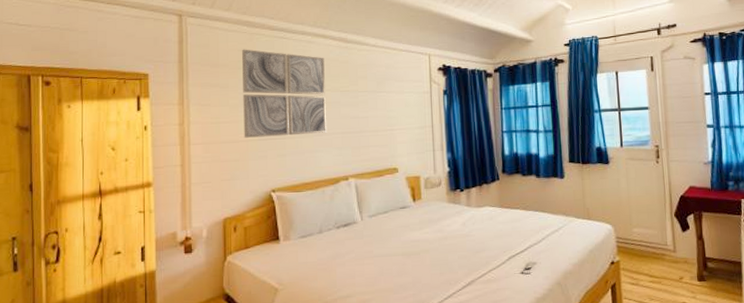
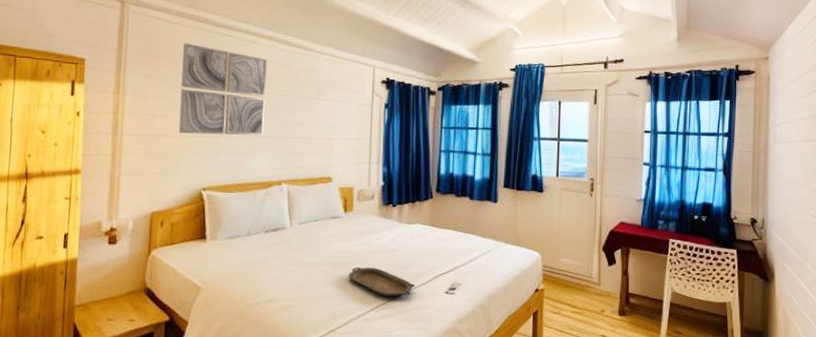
serving tray: none [423,254,491,283] -> present [349,266,416,298]

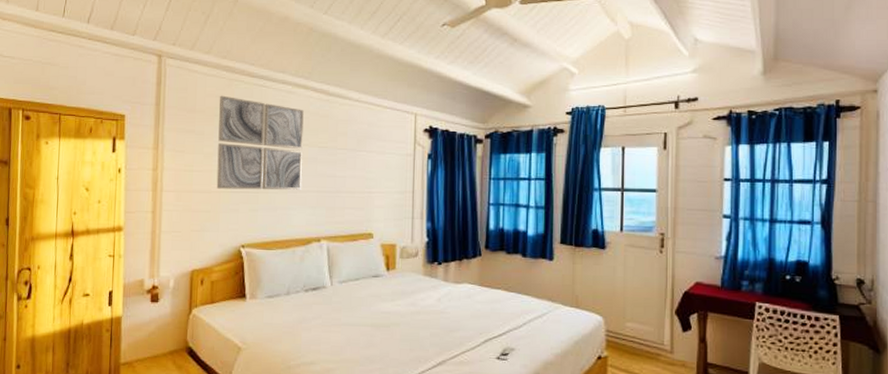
serving tray: present [349,266,416,298] -> none [392,328,464,363]

